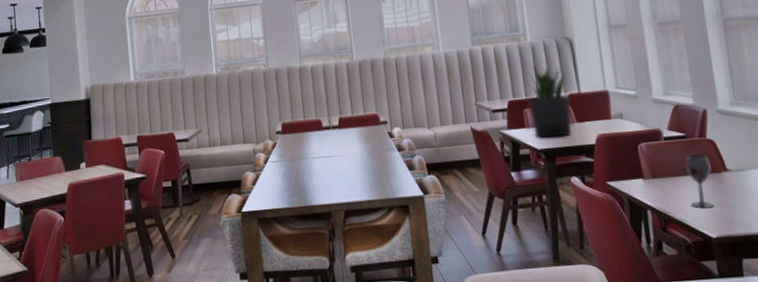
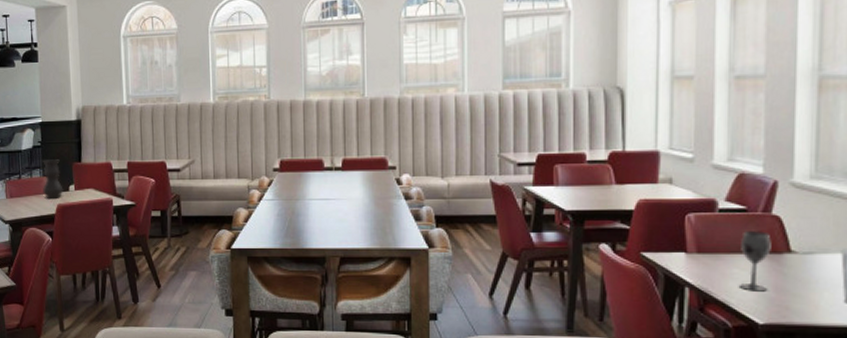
vase: none [53,138,75,180] -> present [42,159,64,201]
planter: present [526,65,572,139] -> none [560,117,611,200]

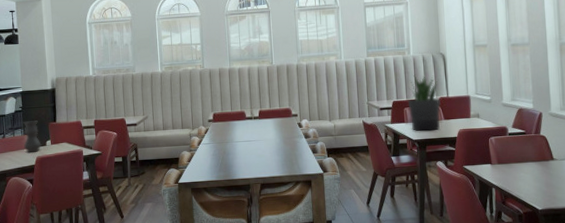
planter: none [560,117,611,200] -> present [407,74,441,132]
wine glass: present [740,231,772,292] -> none [524,147,542,188]

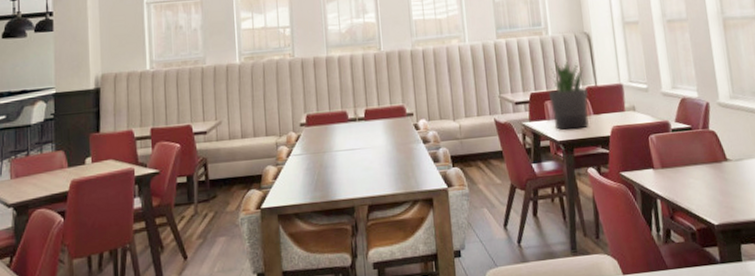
vase: present [23,120,42,154] -> none [53,131,79,177]

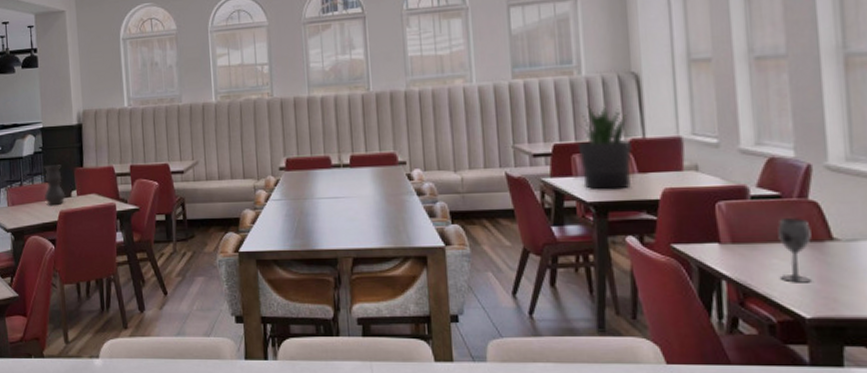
vase: none [53,131,79,177] -> present [44,165,66,208]
wine glass: none [691,145,716,197] -> present [778,218,812,283]

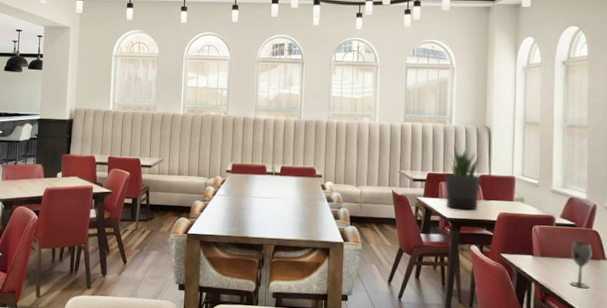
vase: present [44,165,66,208] -> none [33,150,52,185]

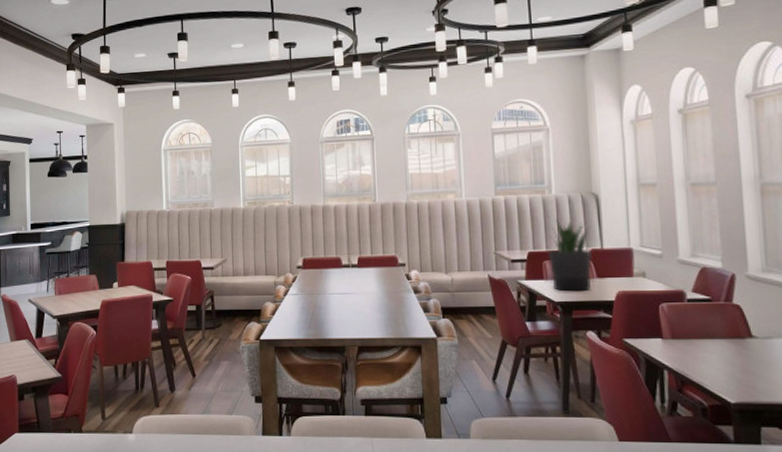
wine glass: present [570,241,592,289] -> none [709,319,735,373]

